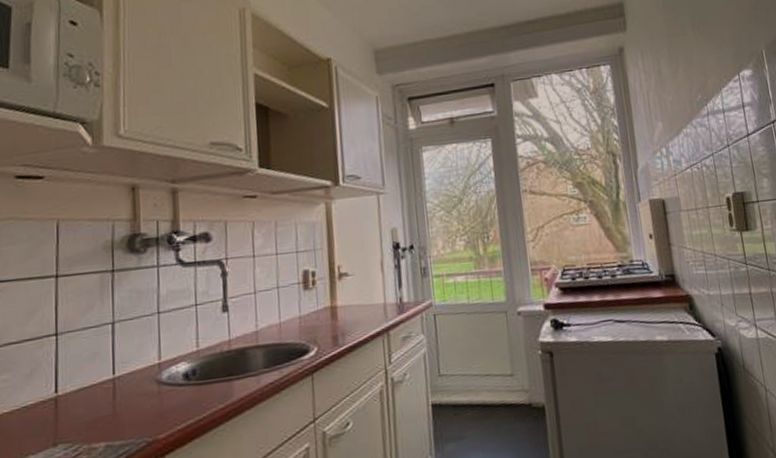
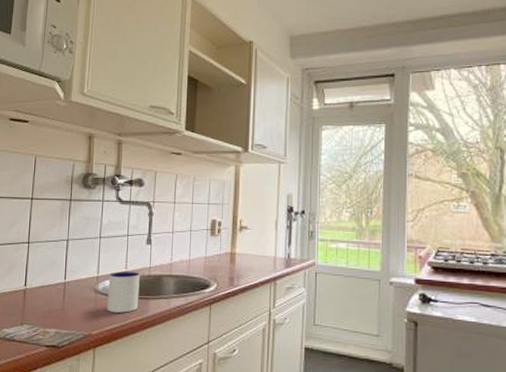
mug: none [175,349,219,406] -> present [107,272,140,313]

